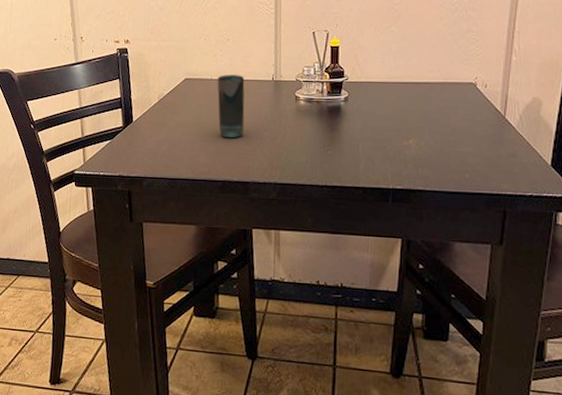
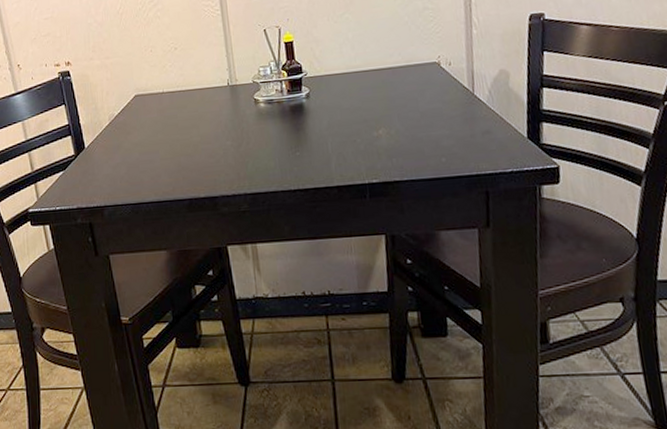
cup: present [217,75,245,137] -> none [169,84,205,152]

